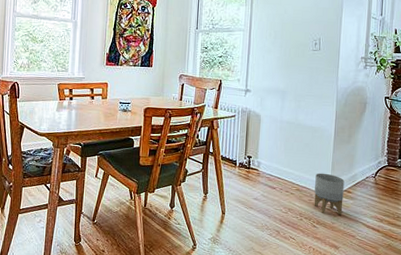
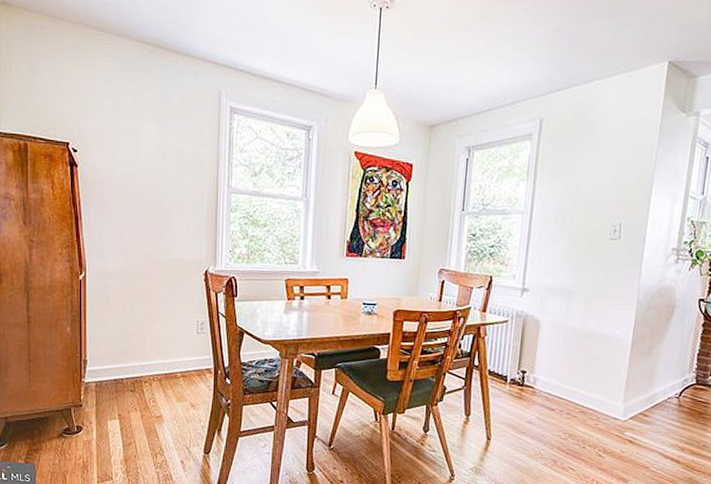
planter: present [314,173,345,216] -> none [600,392,641,443]

